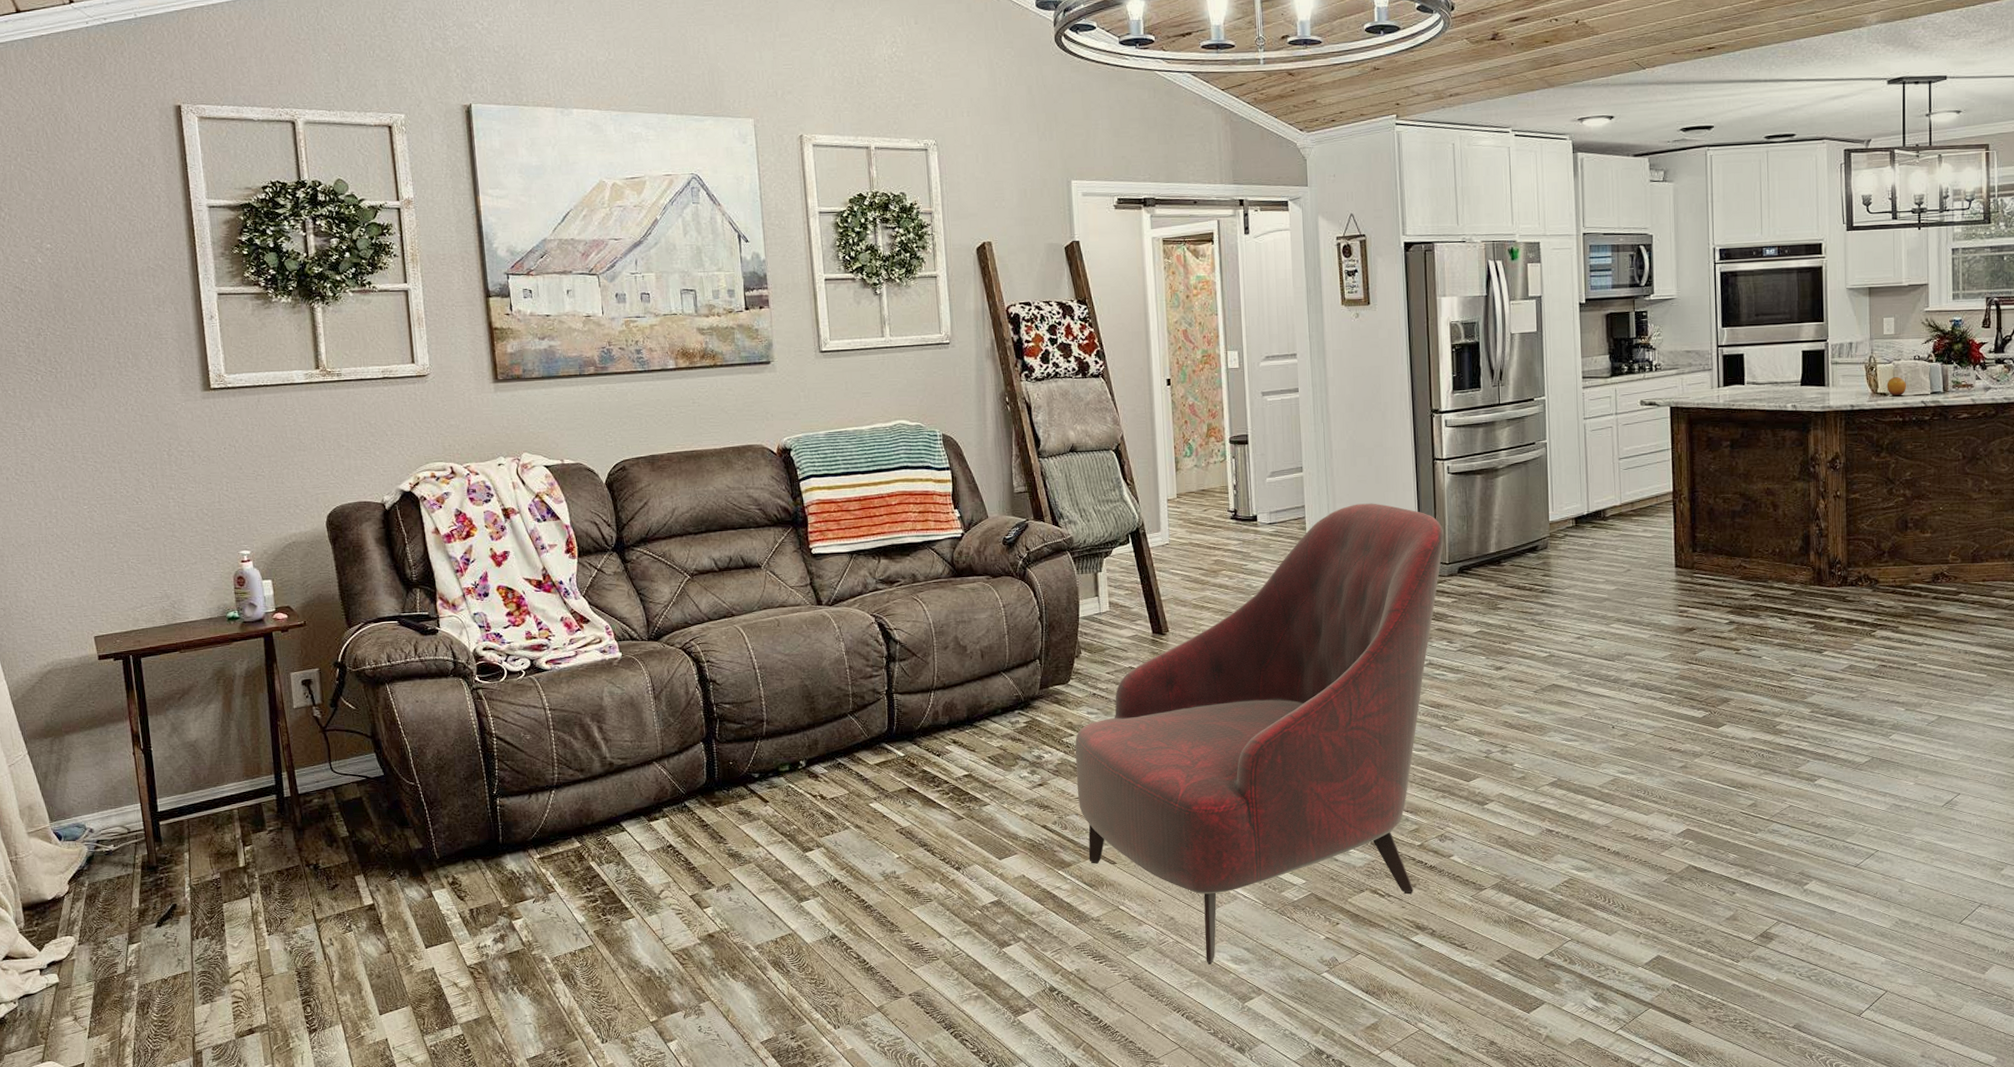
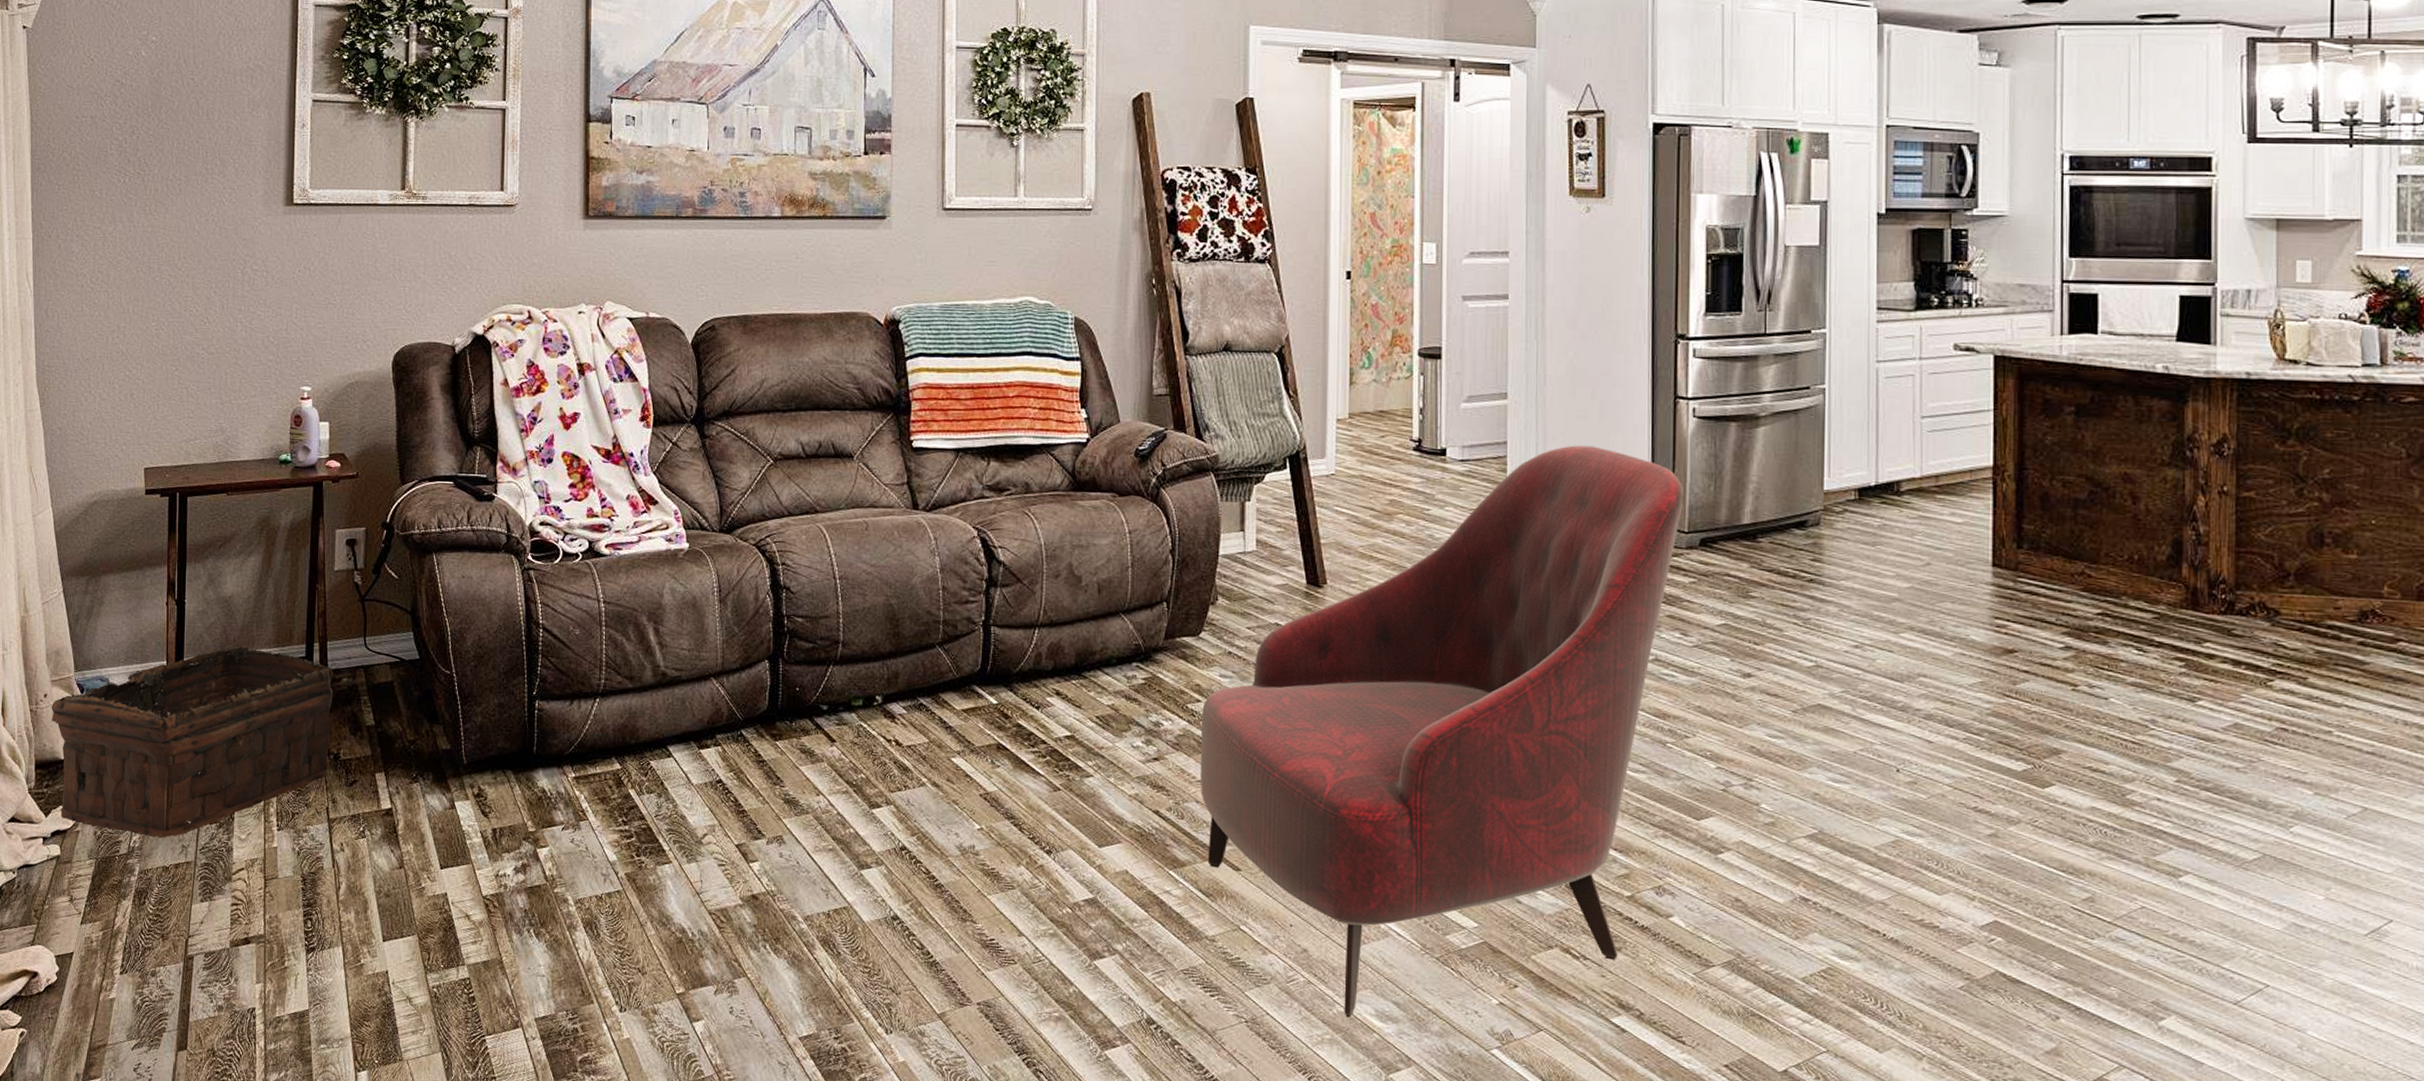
basket: none [19,782,310,956] -> present [40,646,334,839]
fruit: present [1886,376,1906,397] -> none [2298,339,2327,366]

